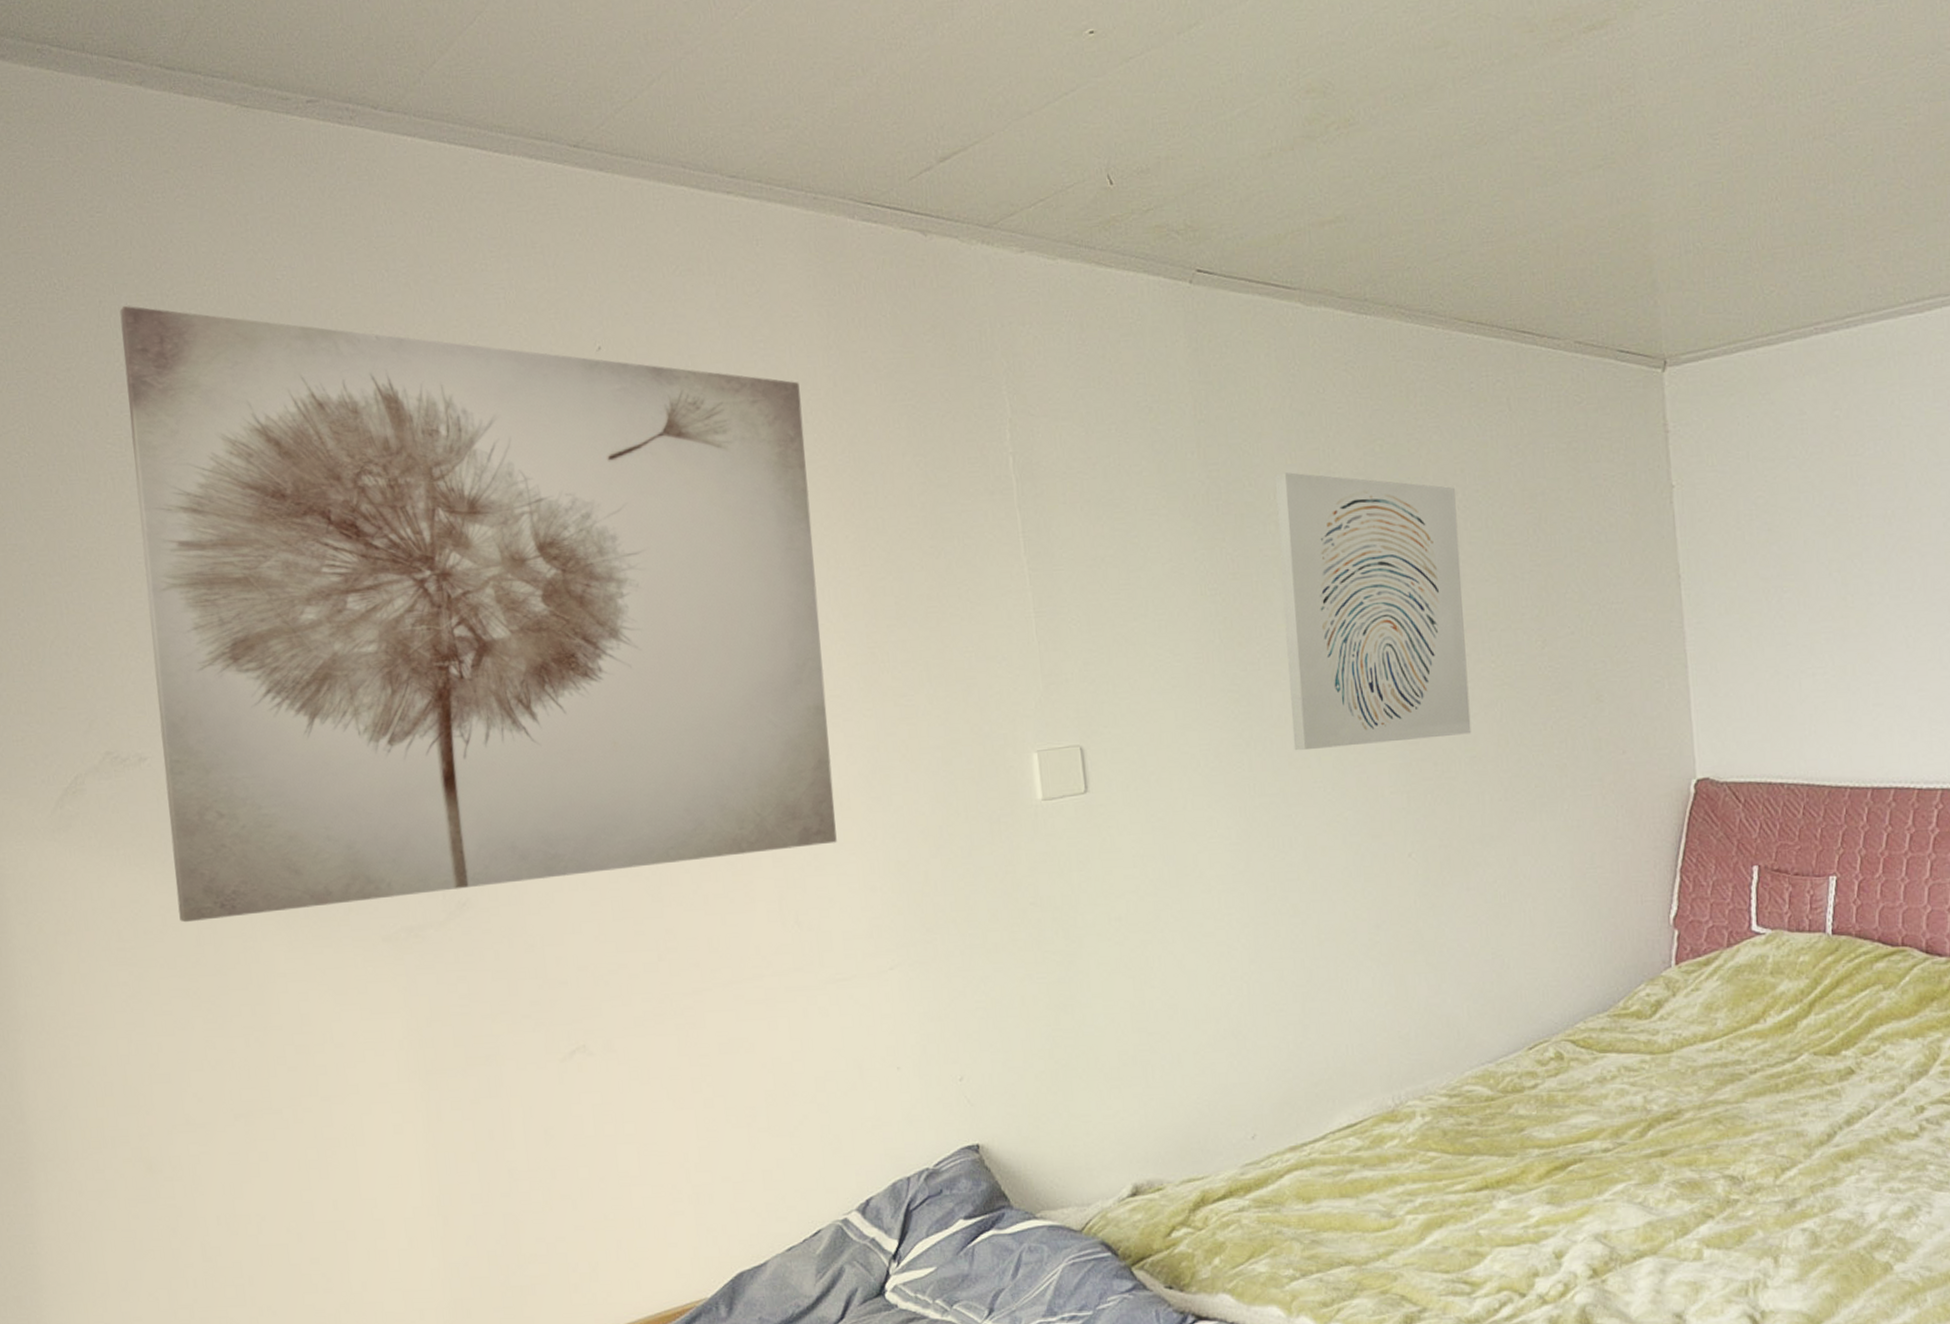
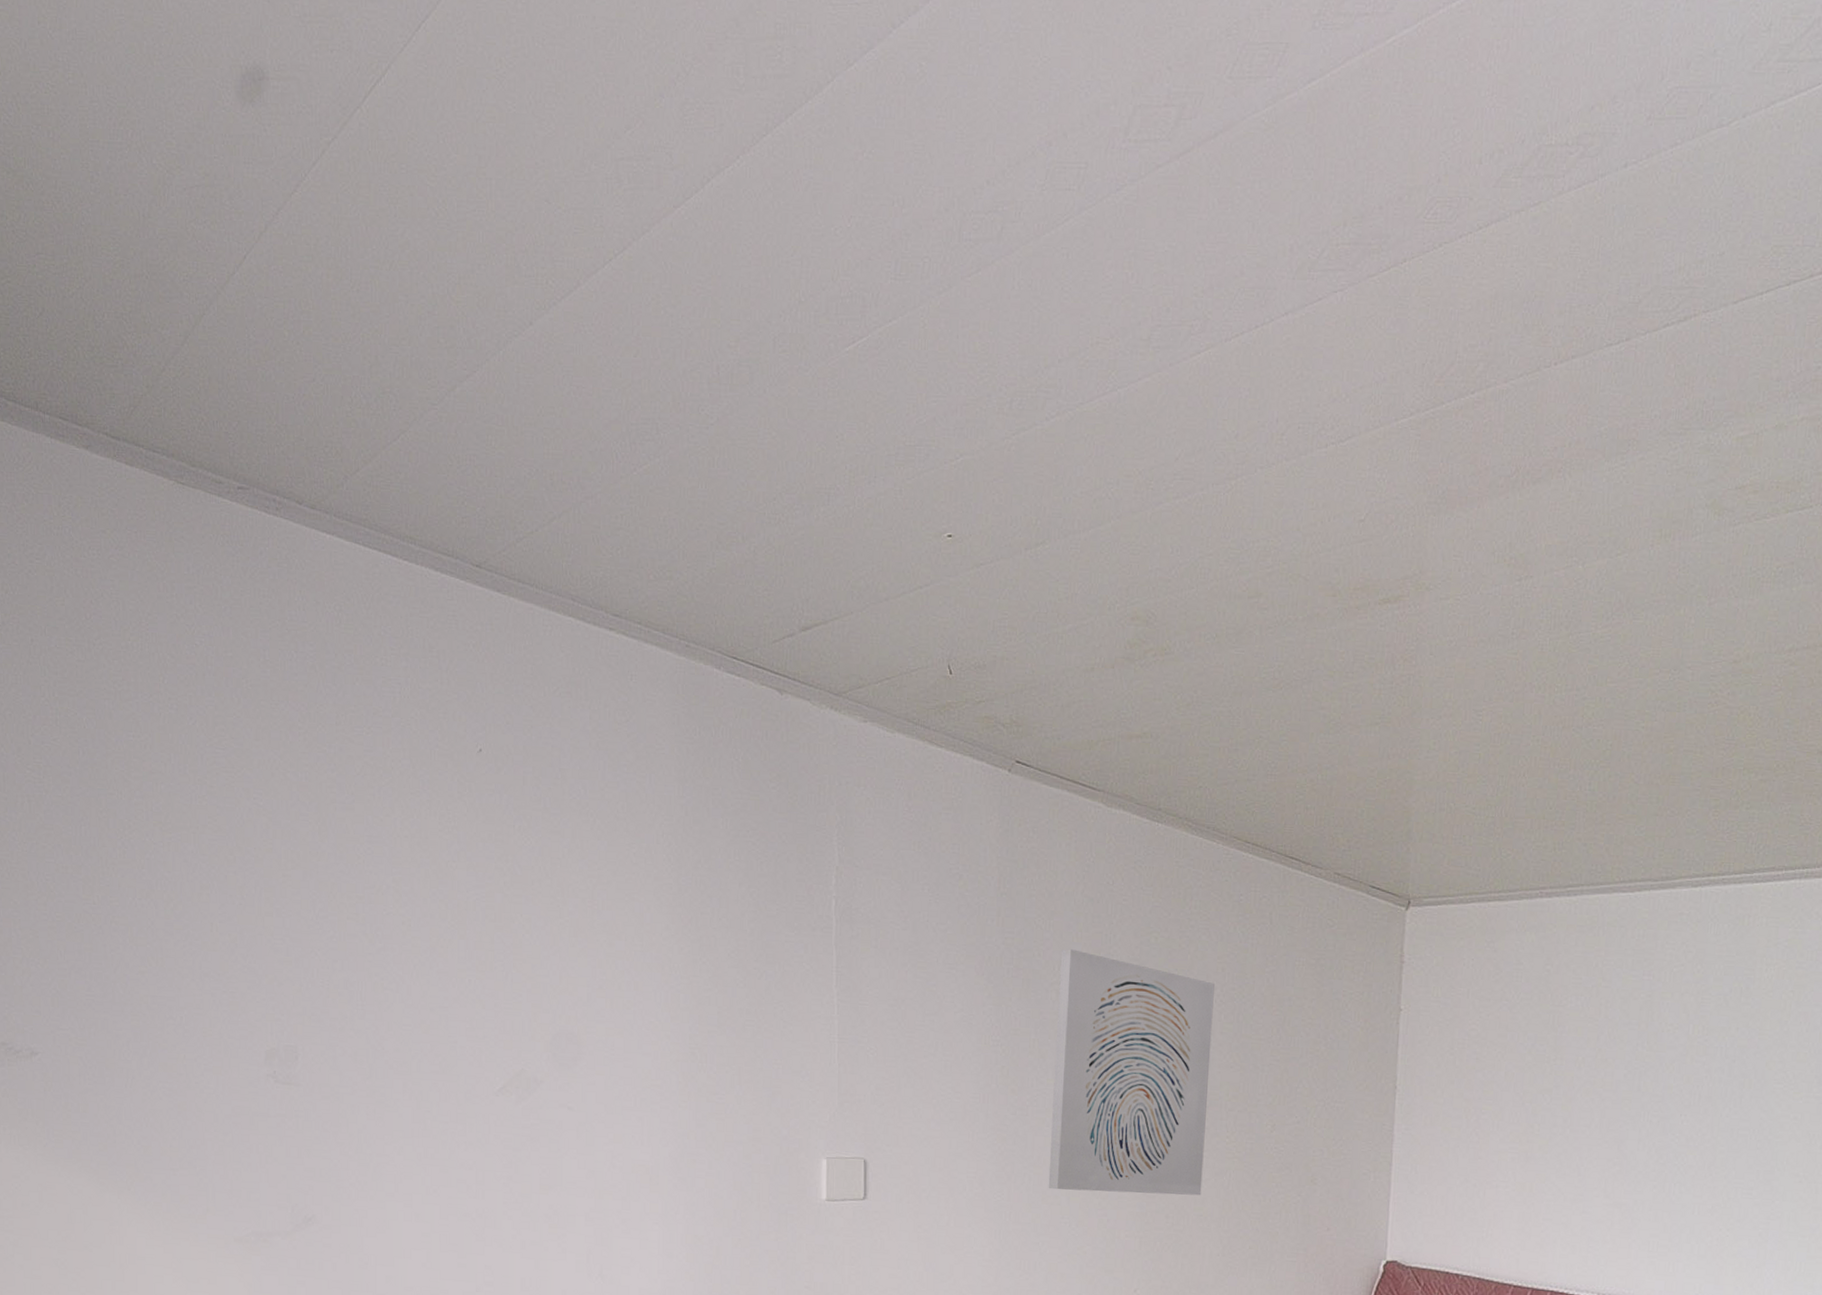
wall art: present [119,305,837,923] -> none [49,647,655,1212]

